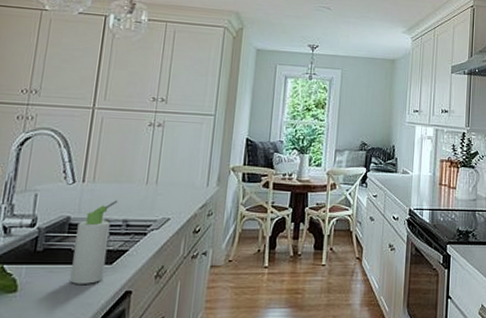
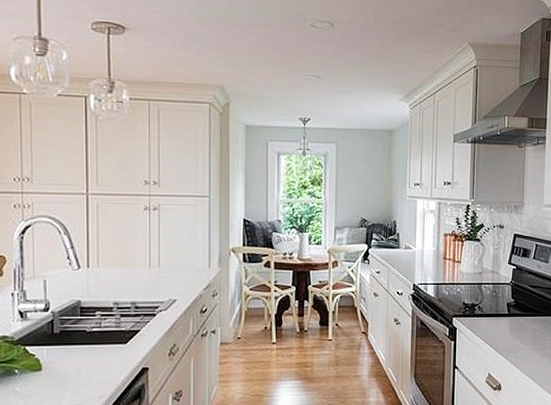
bottle: present [70,200,118,284] -> none [89,284,124,362]

